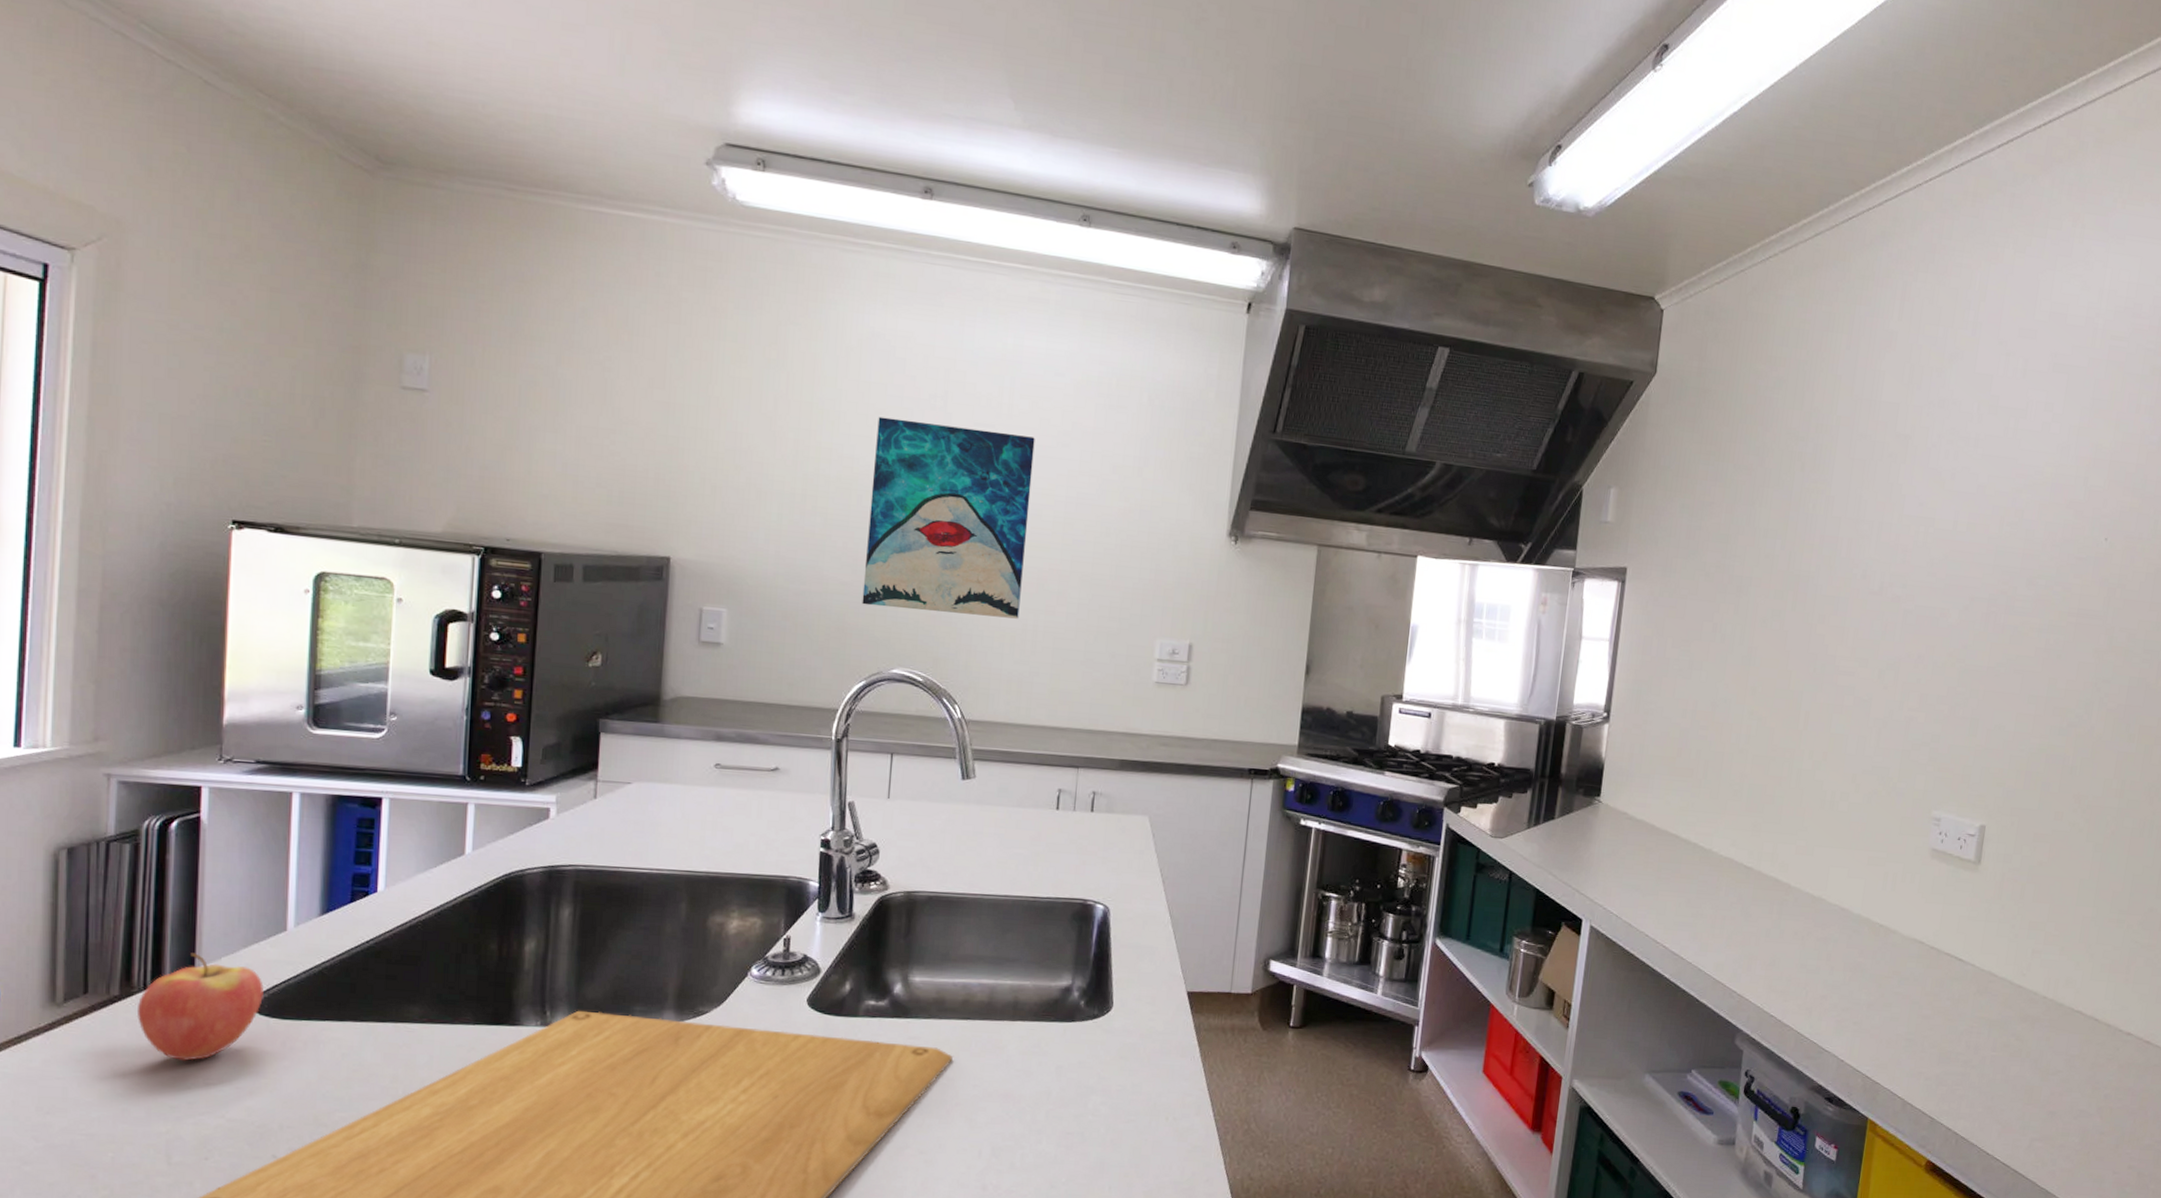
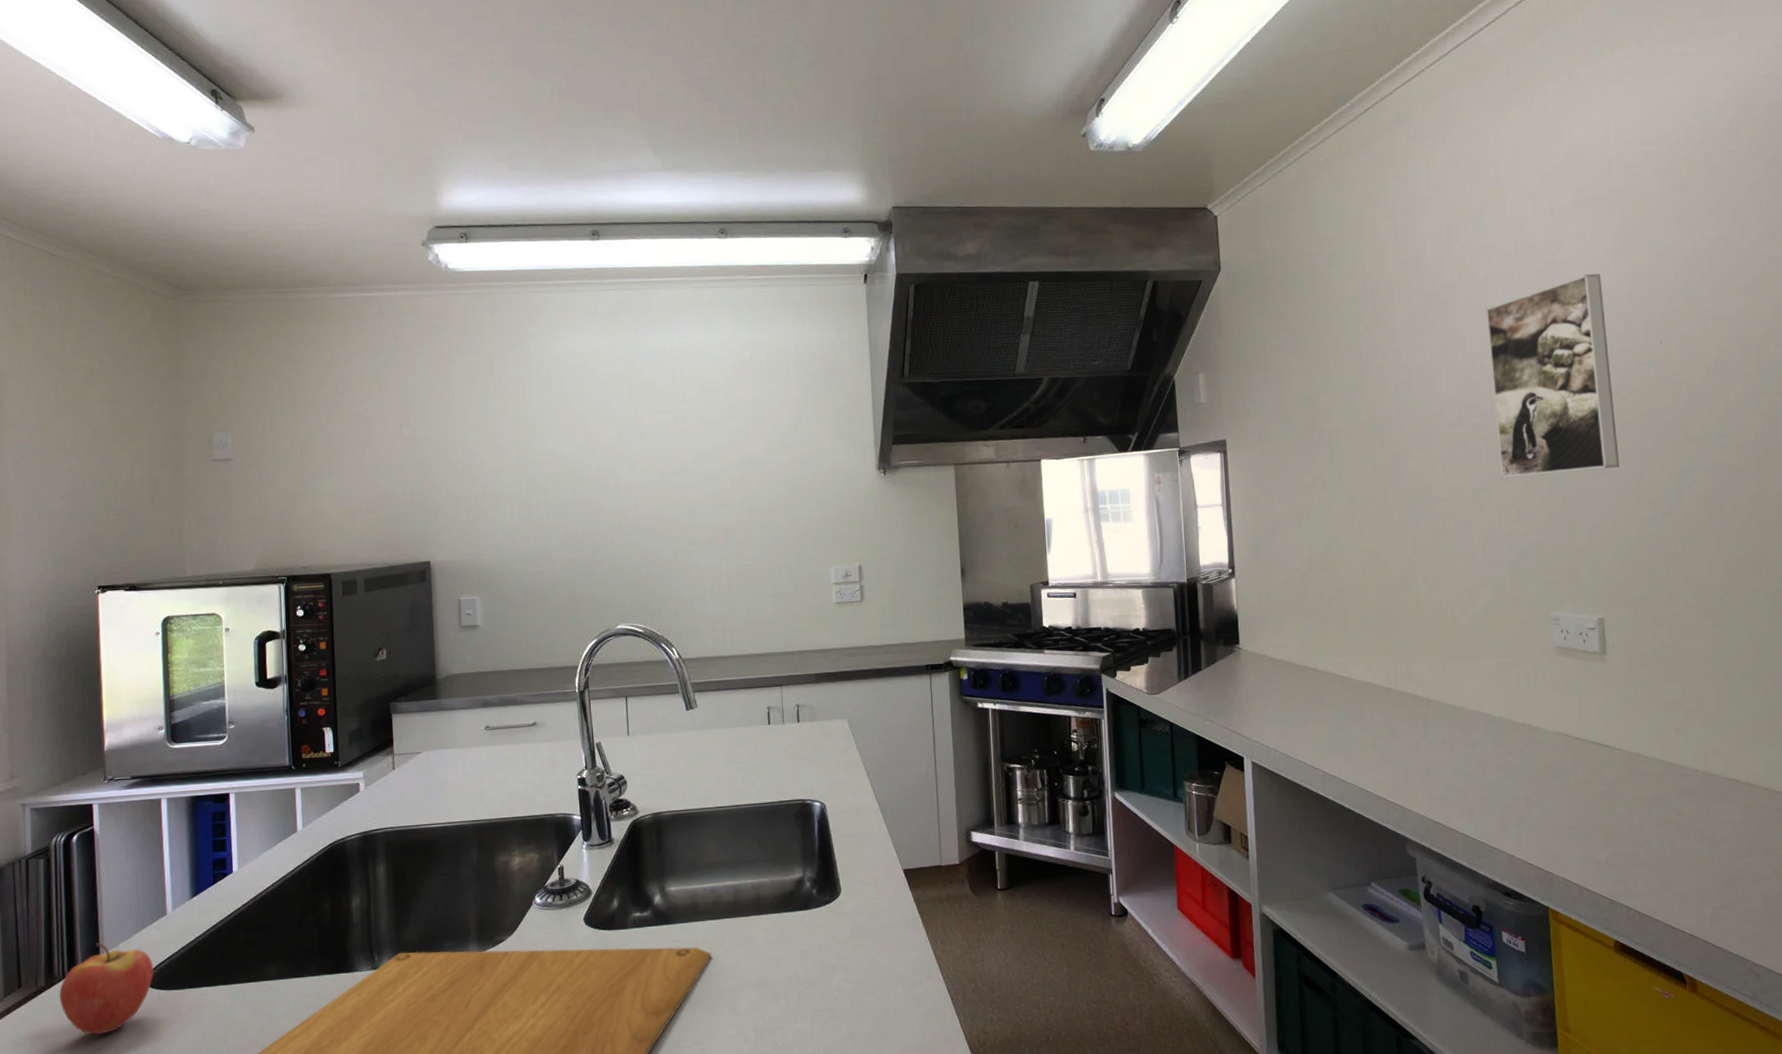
wall art: present [862,416,1035,619] -> none [579,415,714,576]
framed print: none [1912,450,2060,668] -> present [1486,274,1620,478]

